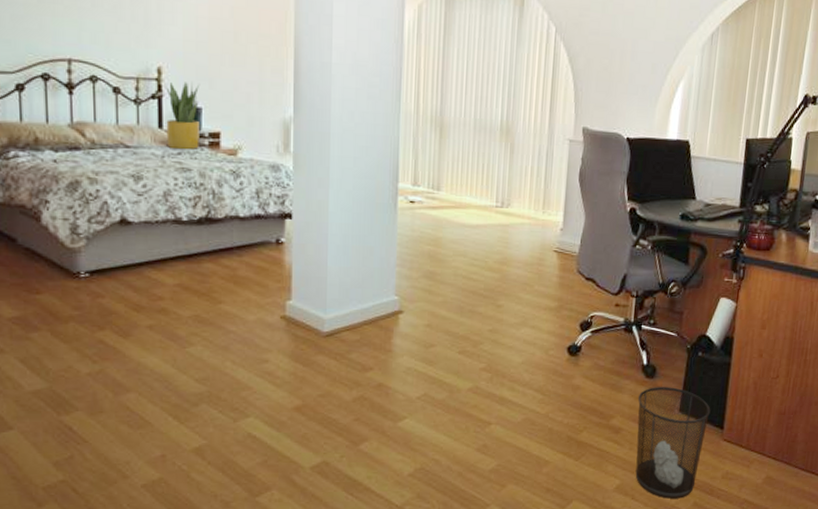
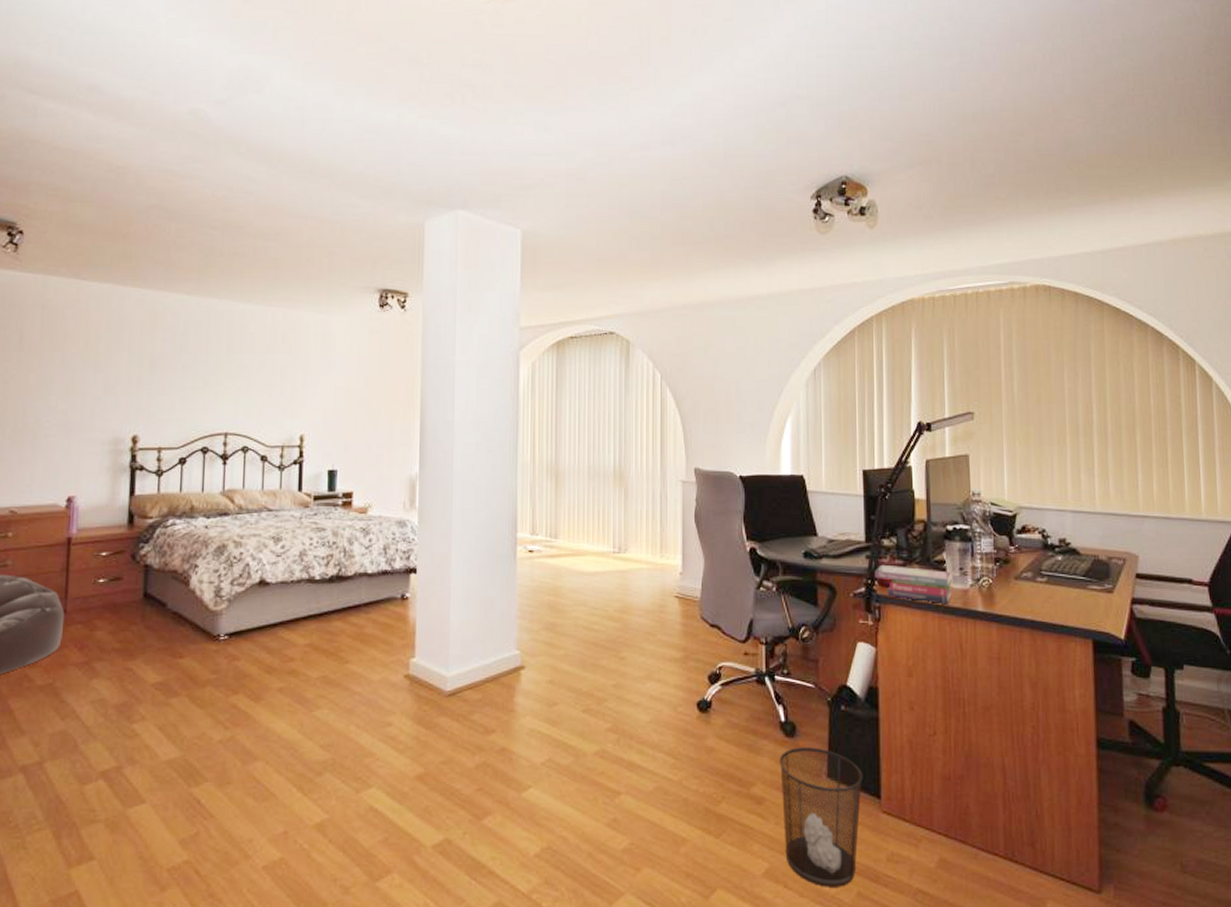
planter: present [164,82,200,150] -> none [305,447,337,511]
books: none [743,228,814,267] -> present [874,564,953,605]

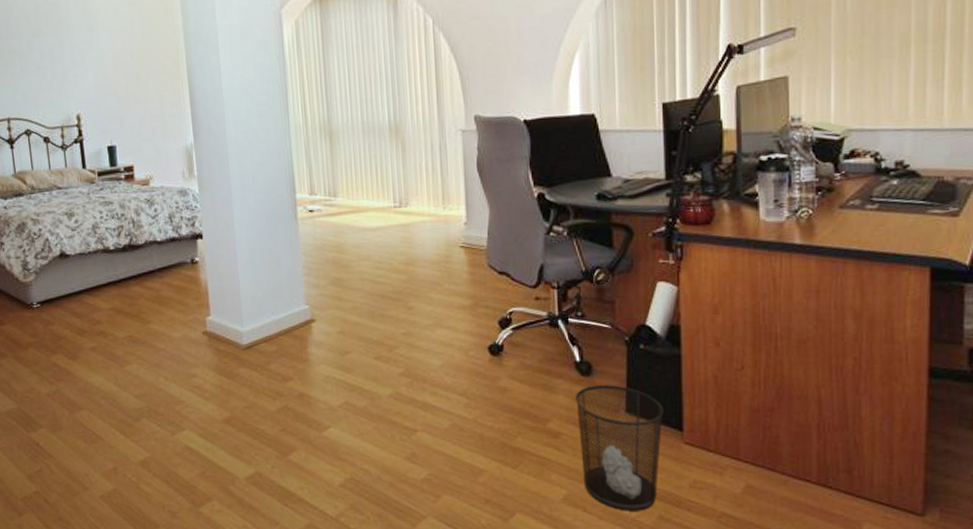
books: present [874,564,953,605] -> none [676,201,766,239]

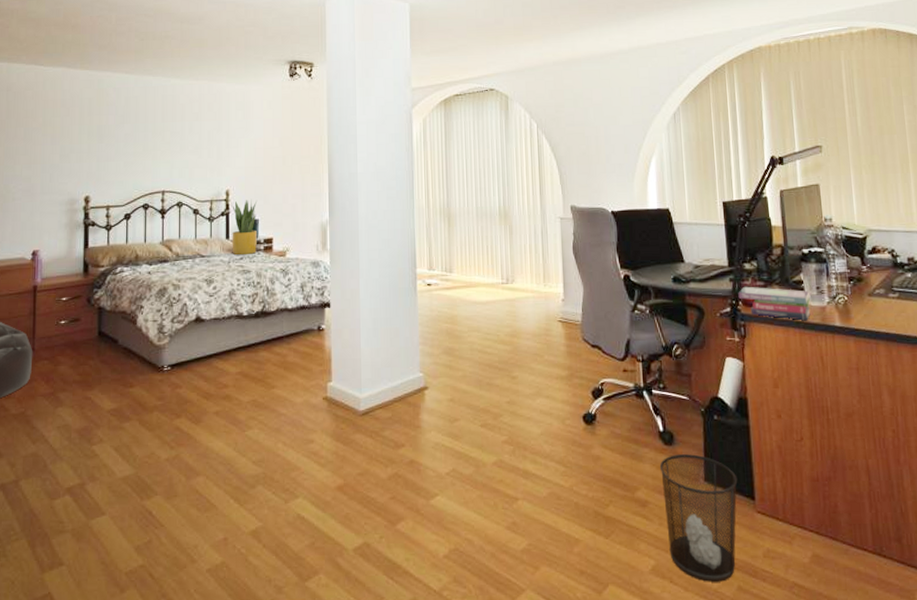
planter: none [83,124,117,186] -> present [231,200,258,256]
books: none [676,201,766,239] -> present [738,286,811,321]

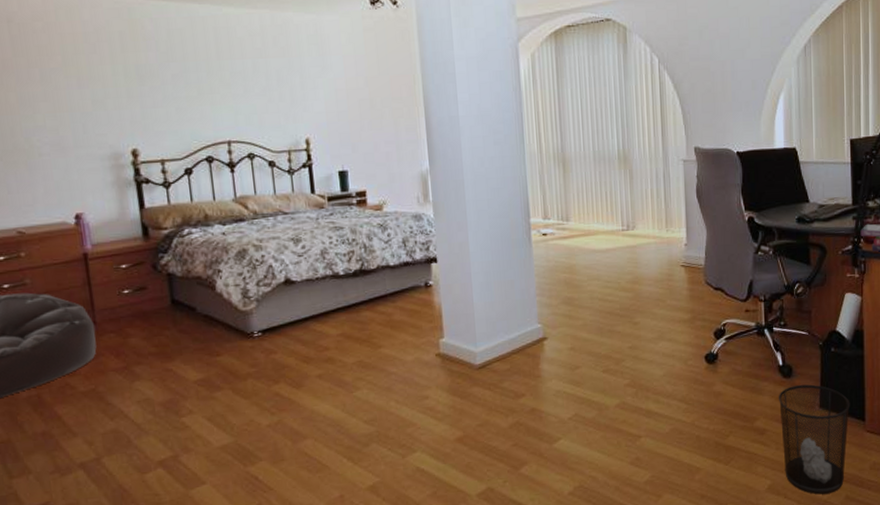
planter: present [231,200,258,256] -> none [313,149,349,211]

